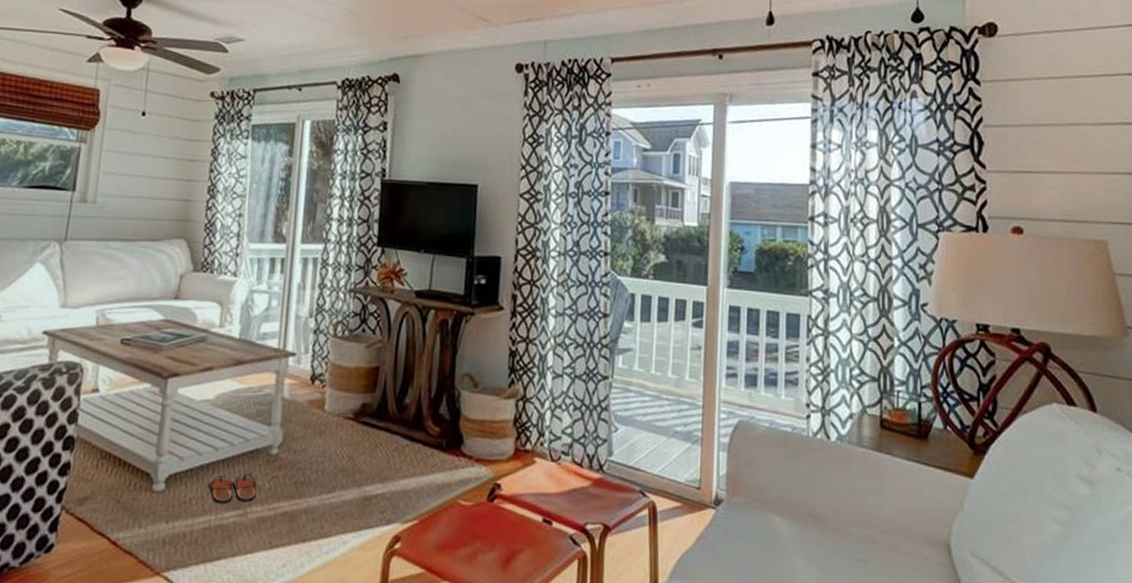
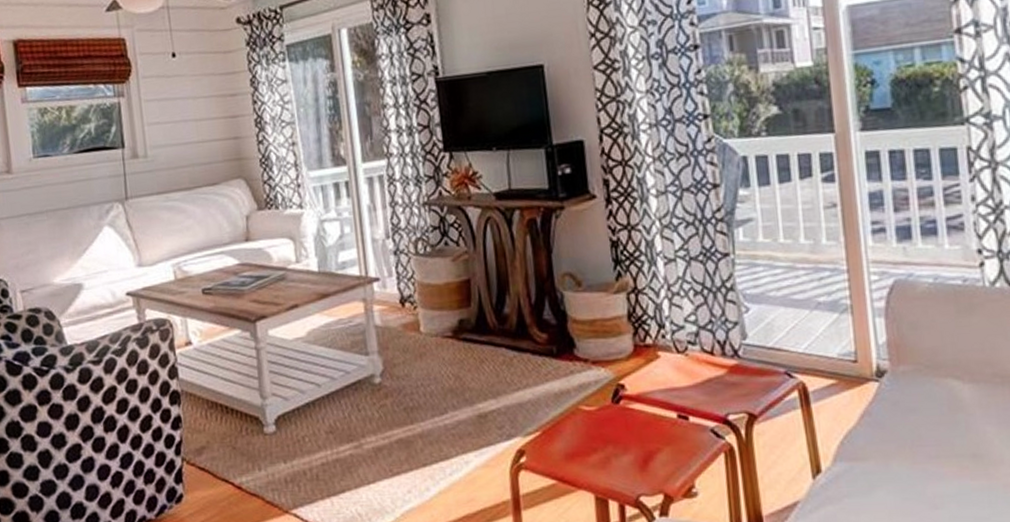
flip-flop: present [209,474,257,503] -> none [318,406,367,438]

